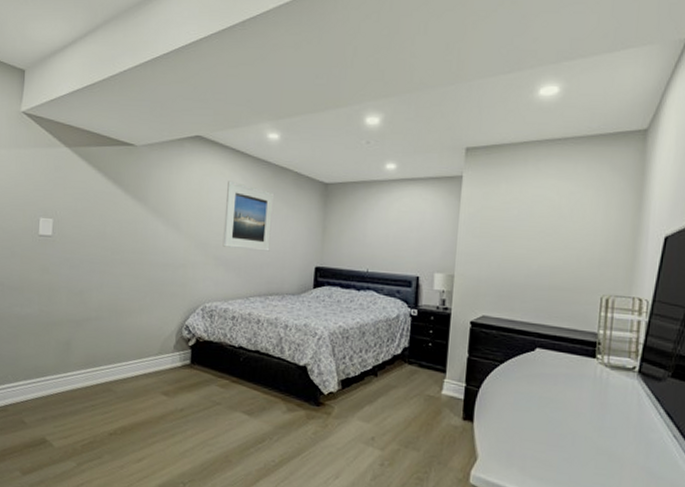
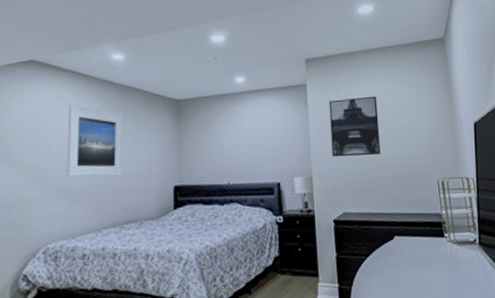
wall art: none [480,194,544,261] -> present [328,96,381,157]

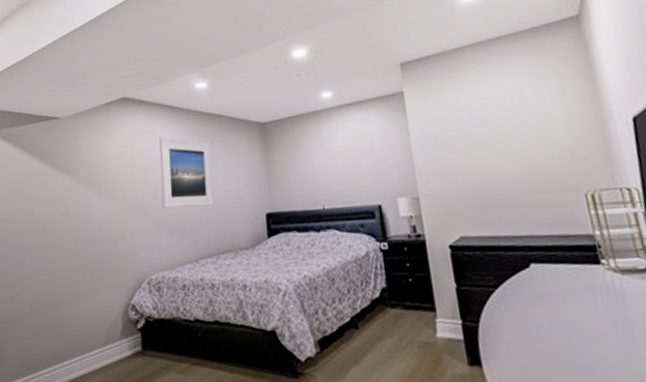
wall art: present [328,96,381,157] -> none [432,96,503,173]

